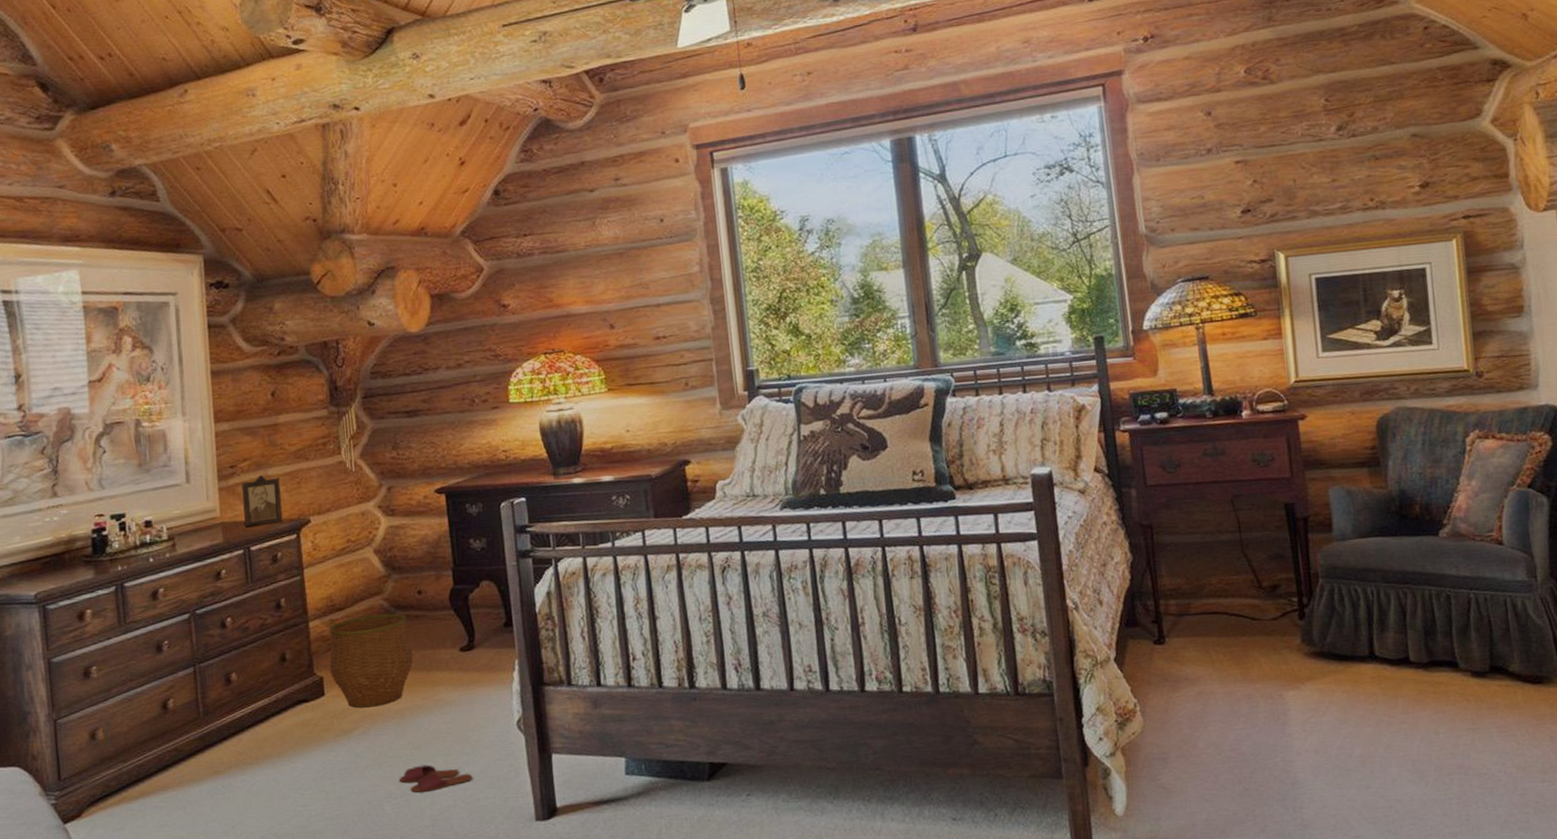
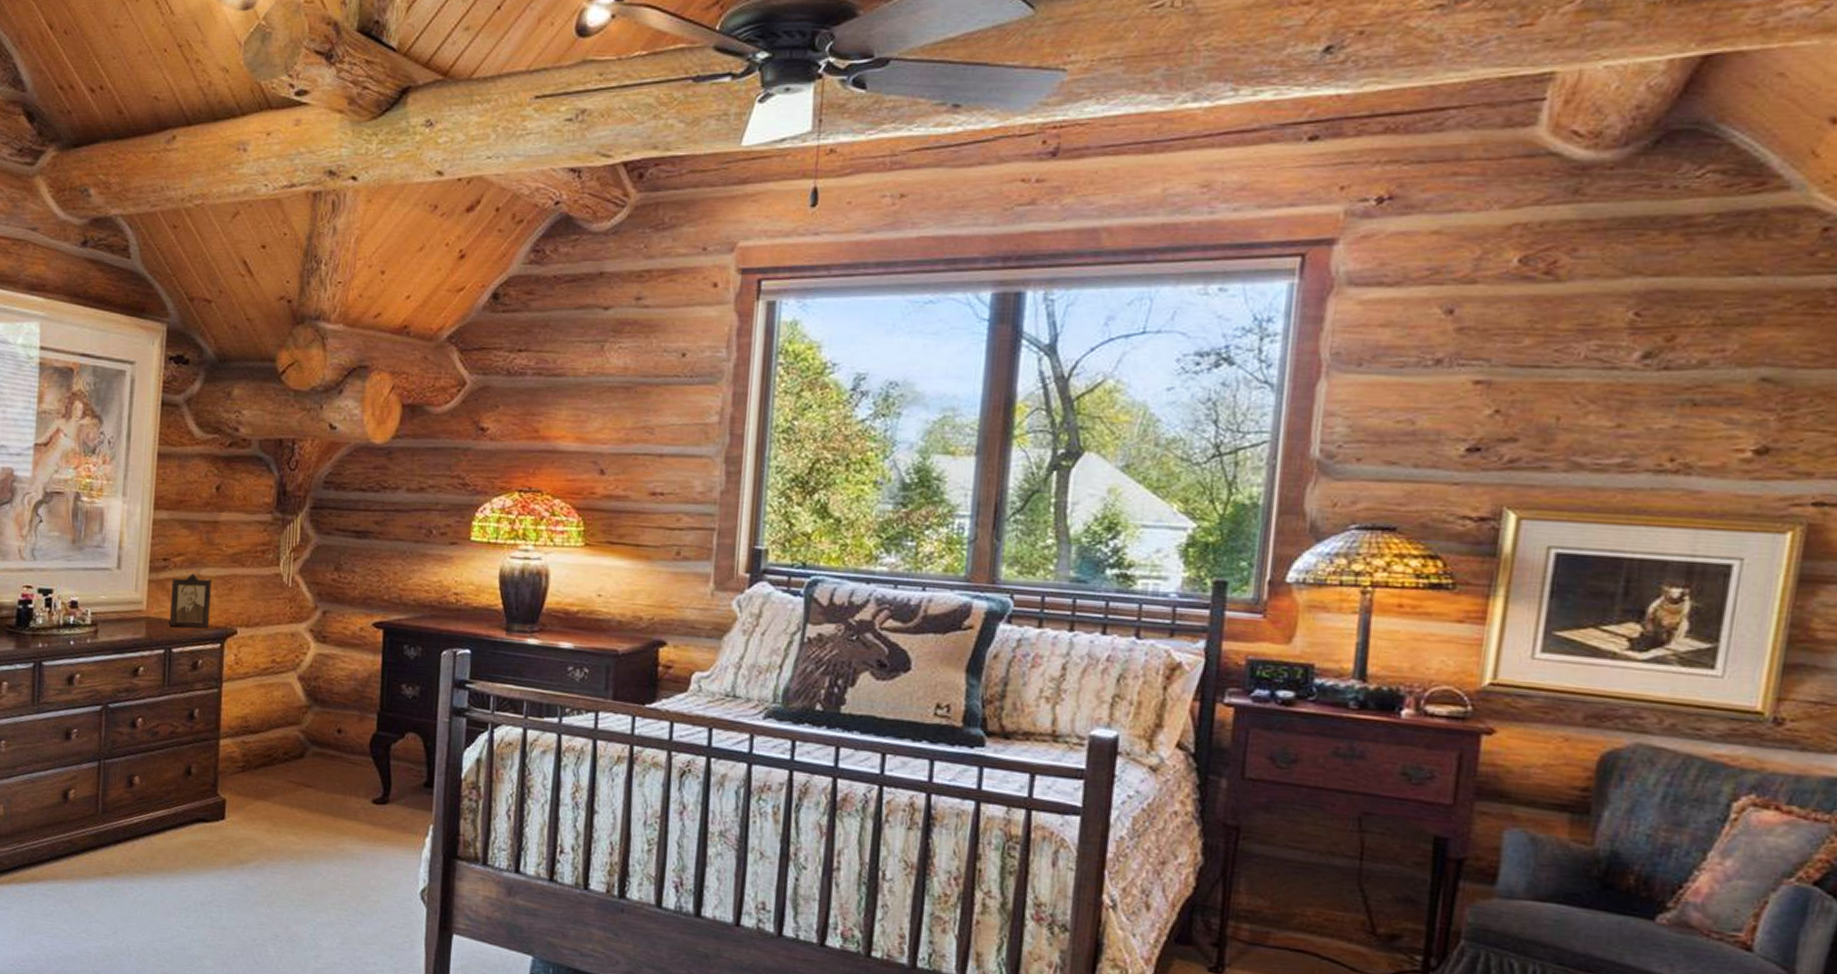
basket: present [329,613,414,708] -> none [233,743,323,843]
slippers: present [399,764,473,793] -> none [287,913,365,943]

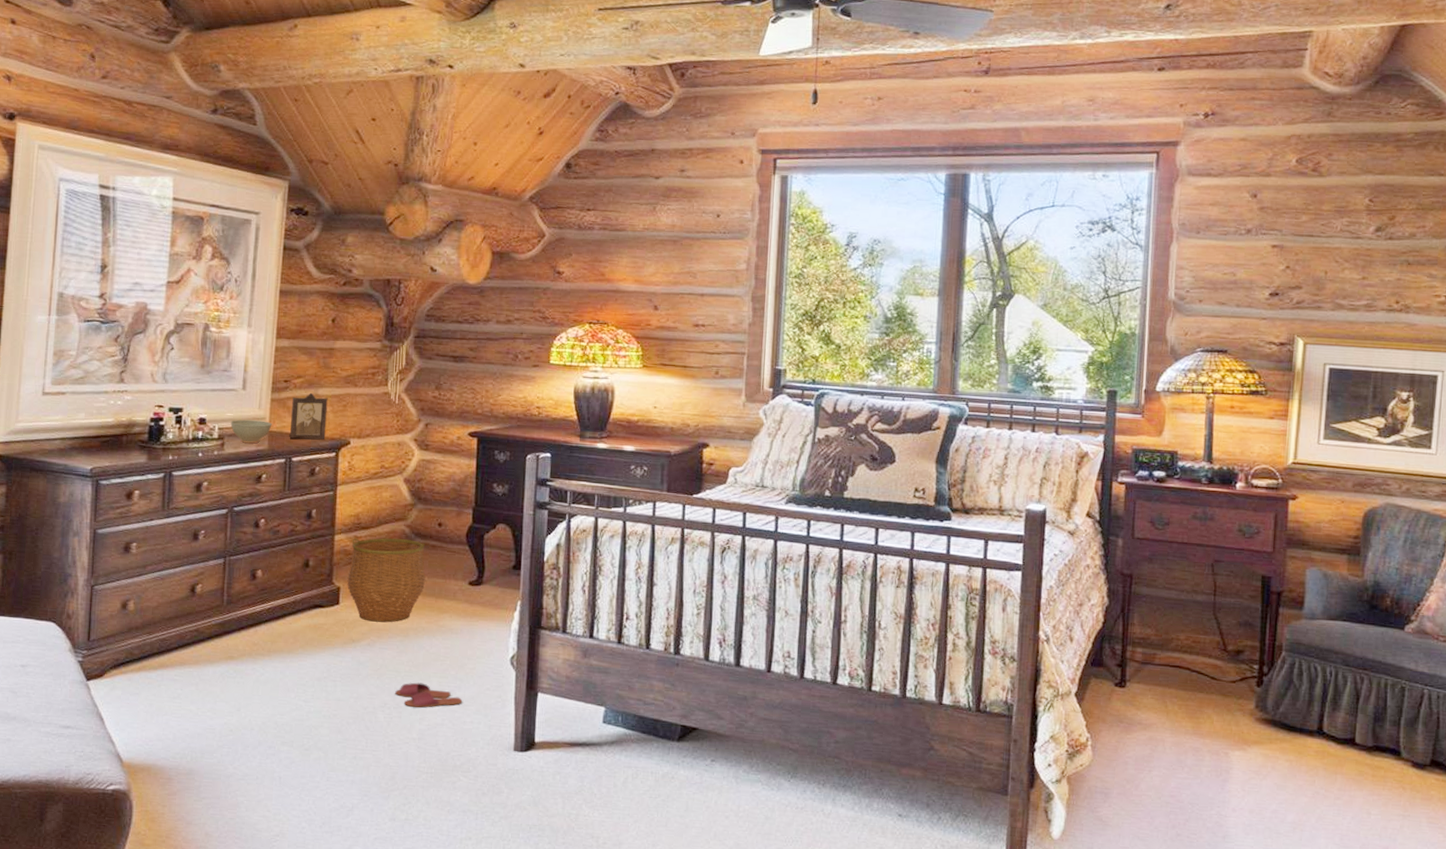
bowl: none [104,603,150,632] -> present [230,419,272,444]
basket: none [233,743,323,843] -> present [347,538,426,623]
slippers: none [287,913,365,943] -> present [395,682,463,708]

